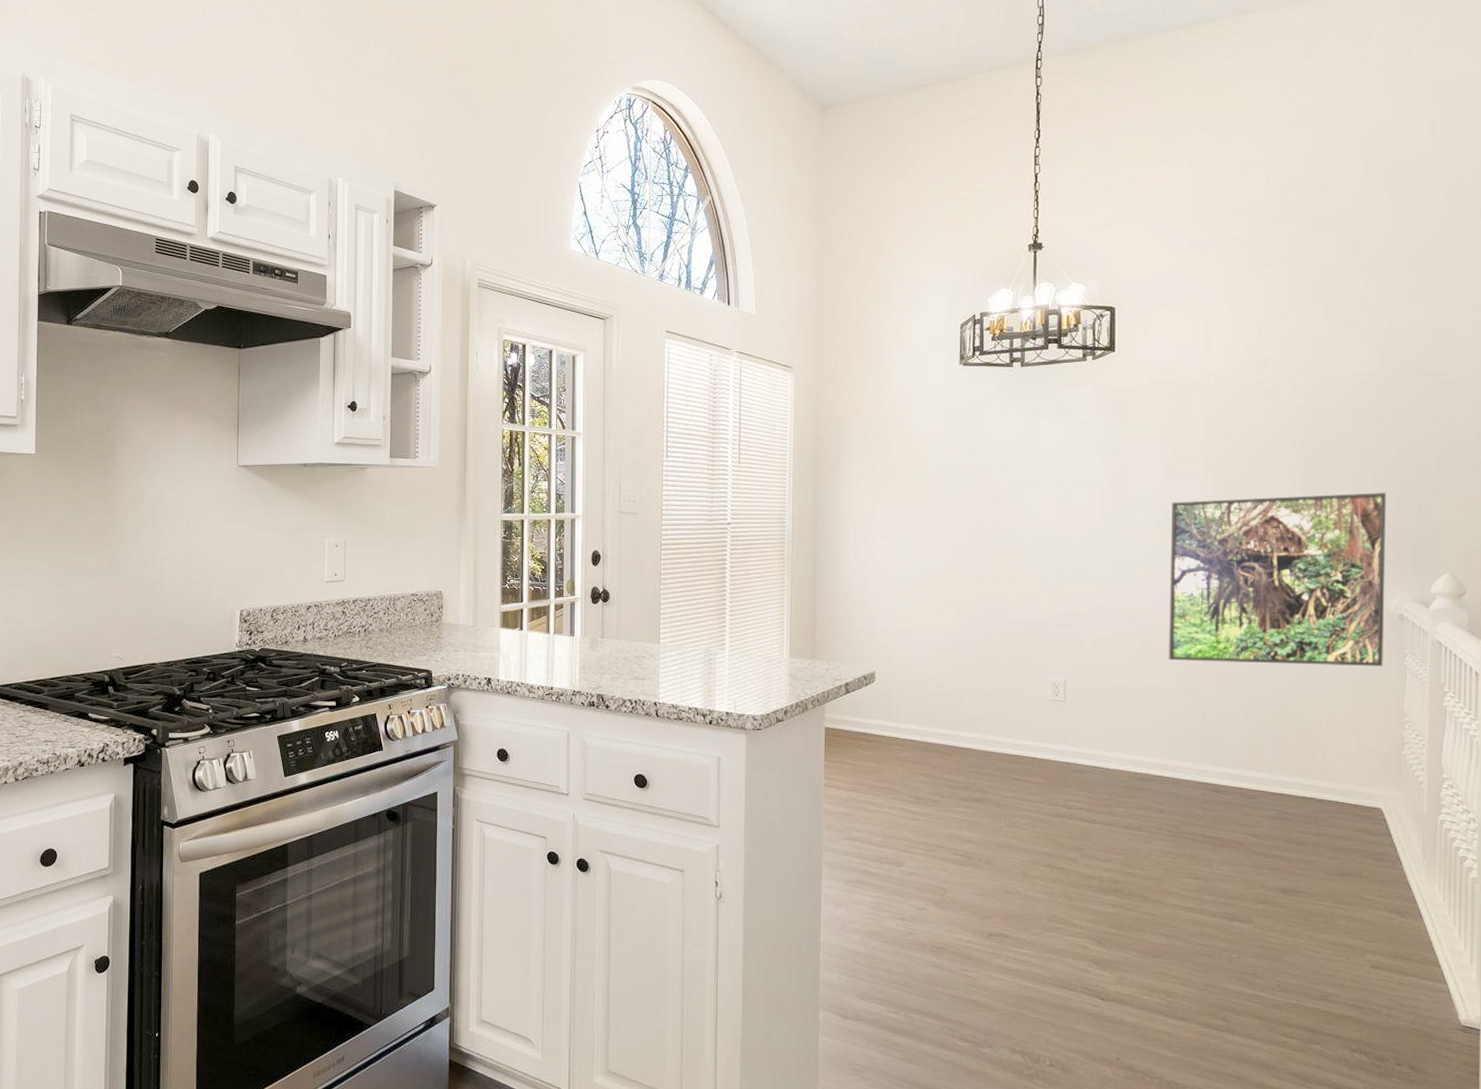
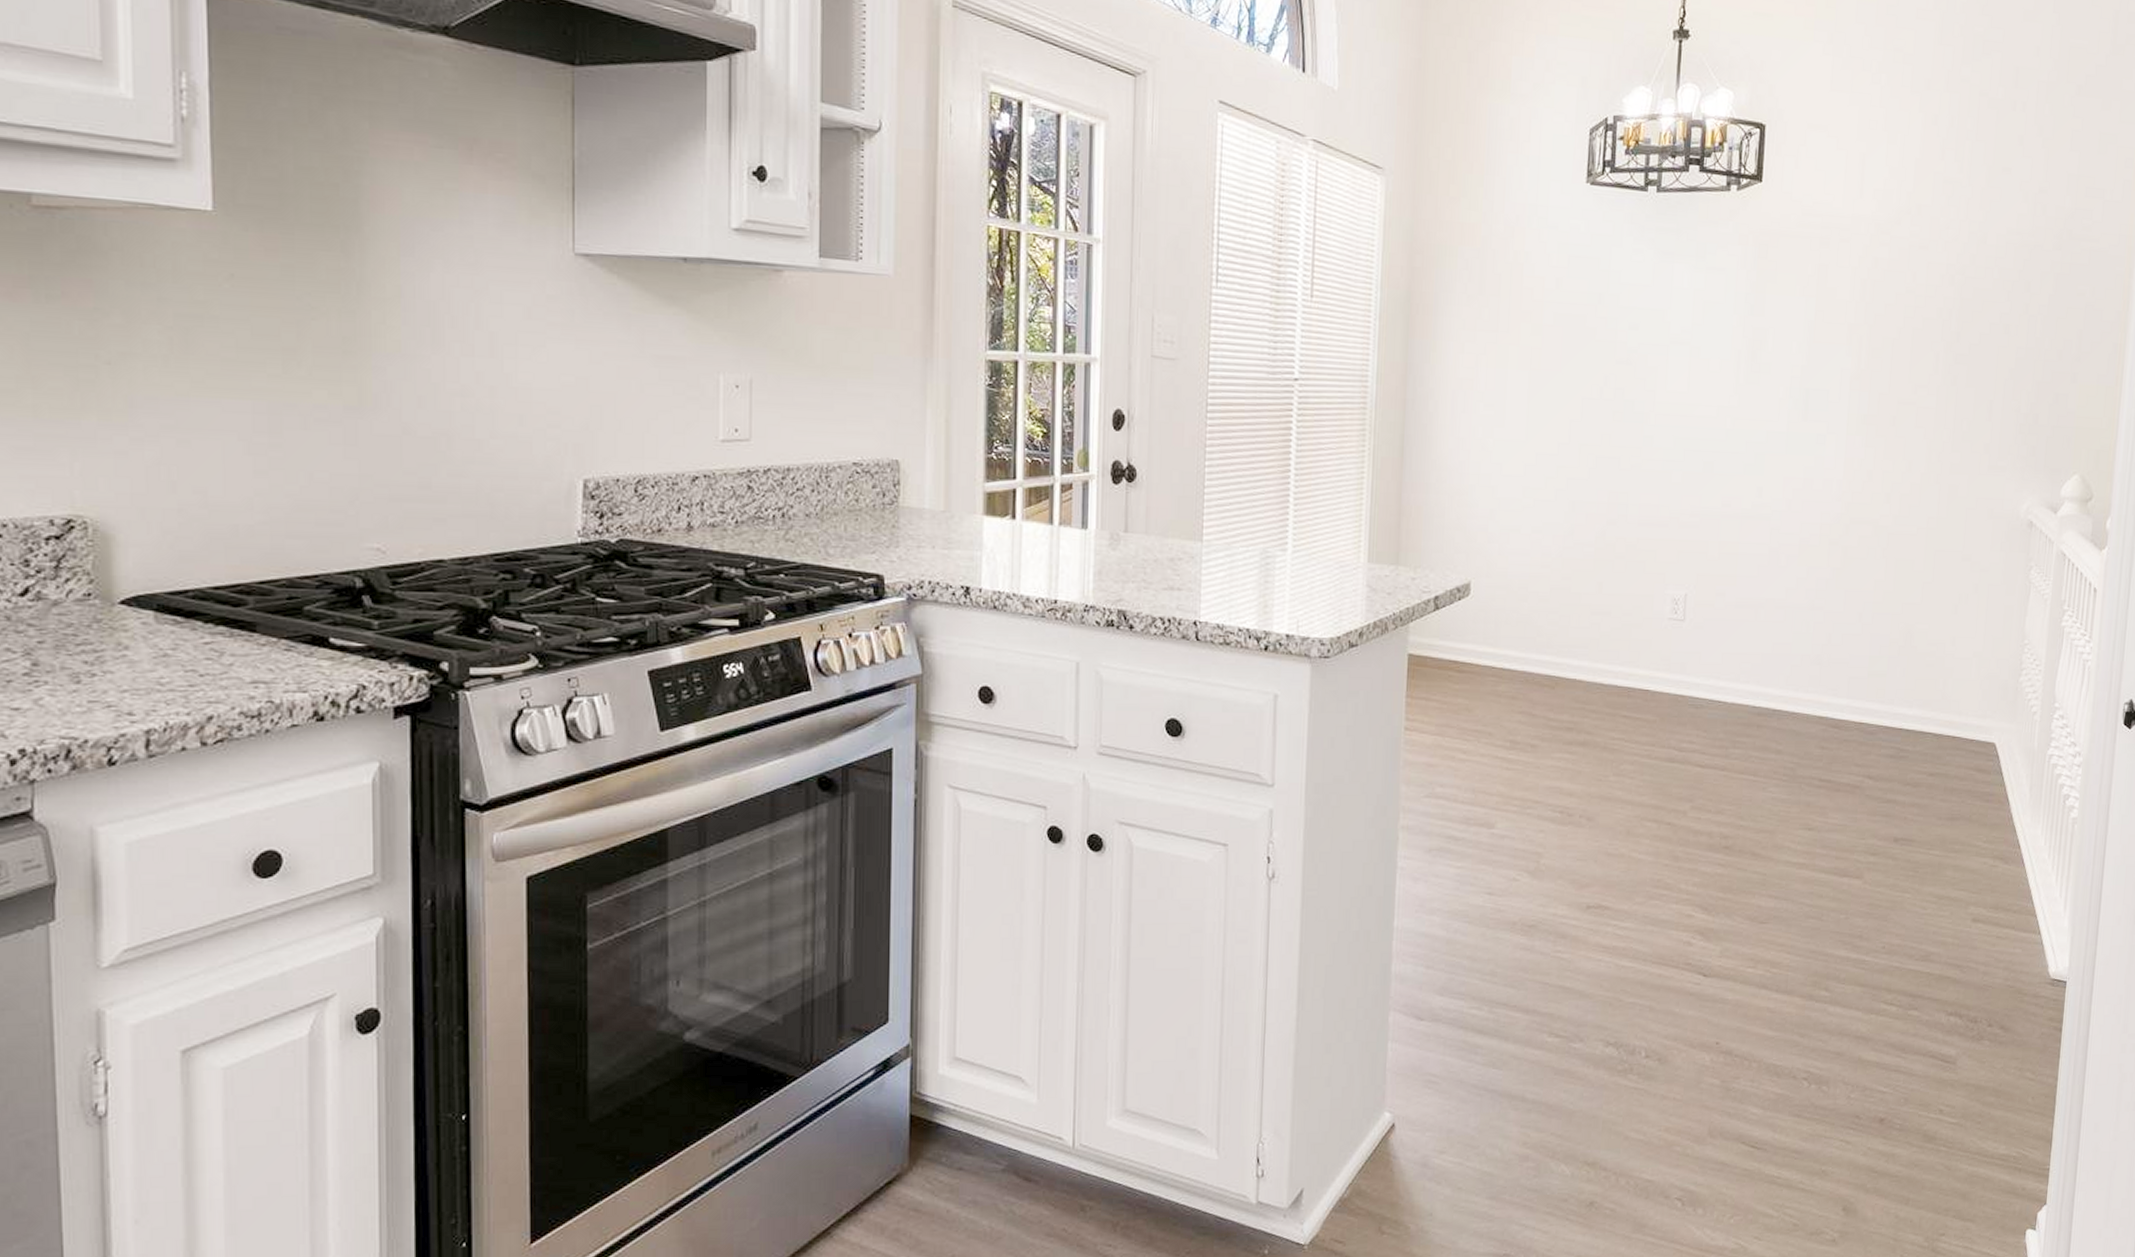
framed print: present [1169,493,1386,666] -> none [1797,376,2027,580]

